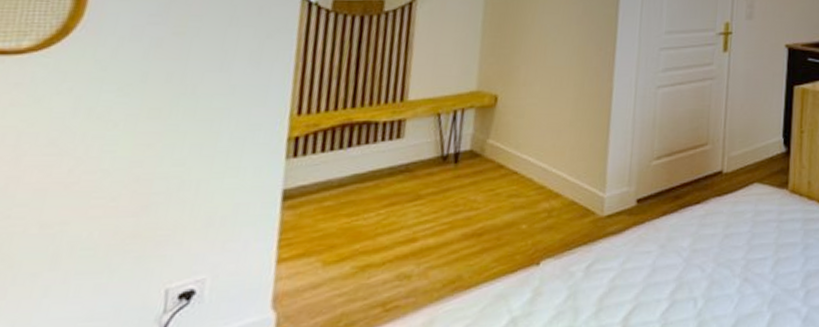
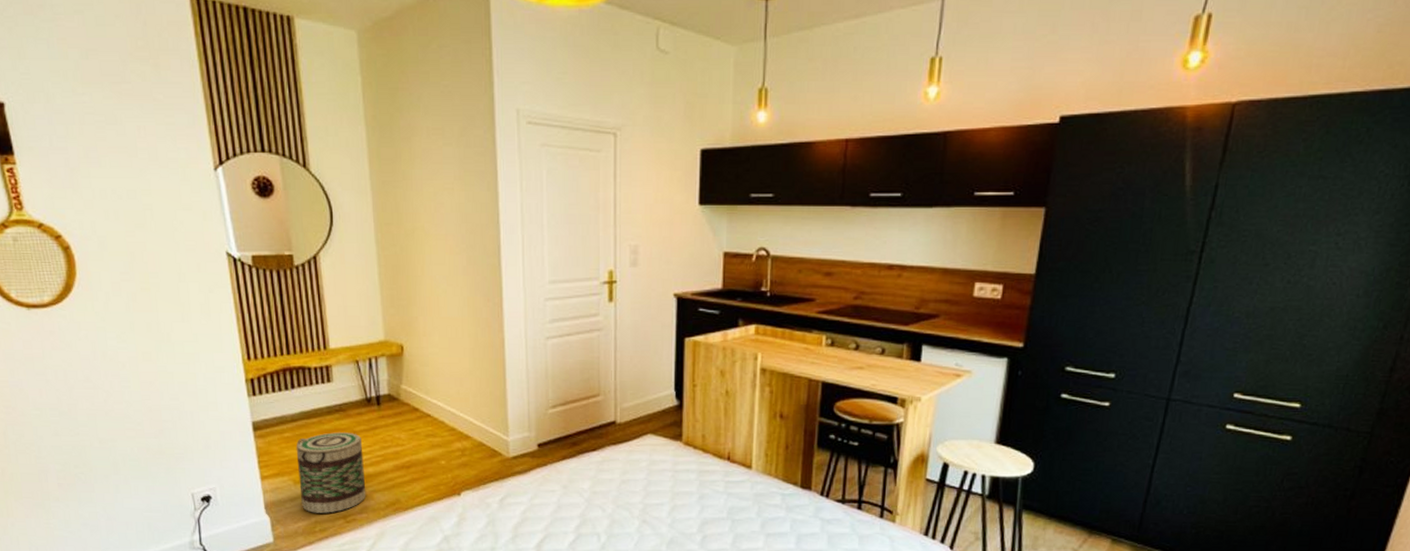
basket: none [327,197,427,303] -> present [296,432,366,514]

